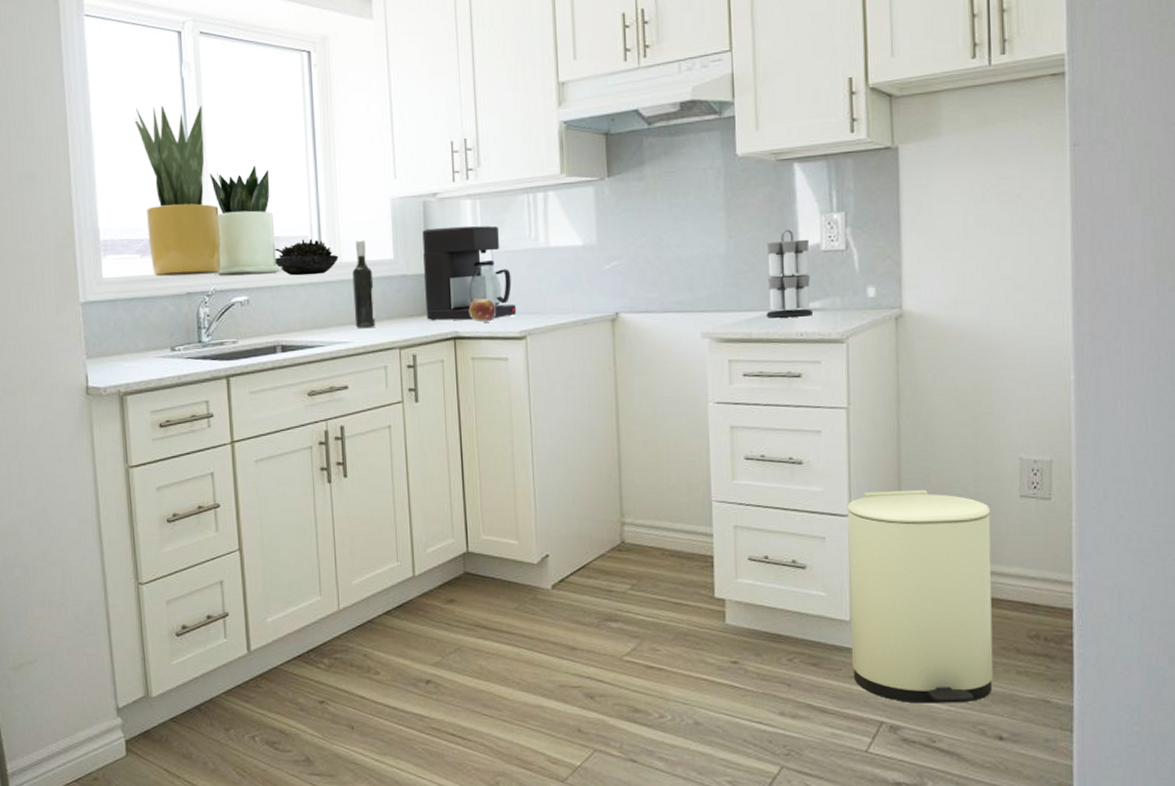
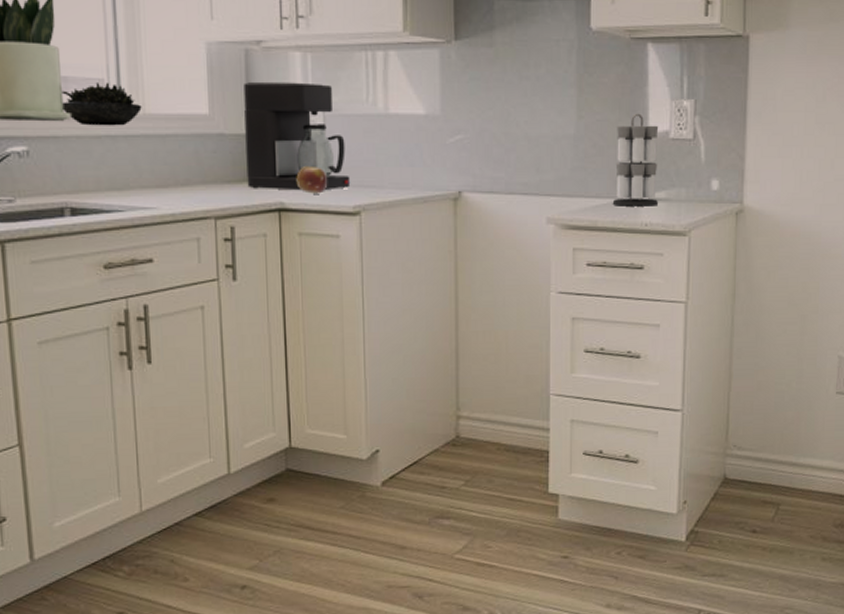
bottle: present [352,240,376,329] -> none [159,89,187,193]
pedal bin: present [847,490,994,704] -> none [676,386,810,591]

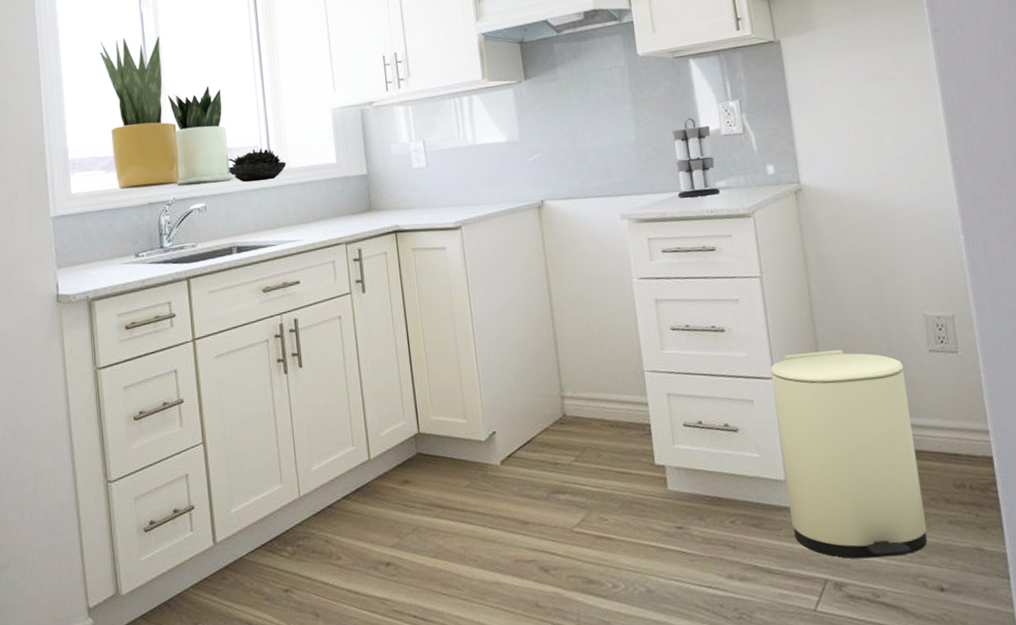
coffee maker: present [244,81,351,191] -> none [361,128,451,217]
fruit: present [296,167,328,194] -> none [407,193,433,216]
pedal bin: none [676,386,810,591] -> present [770,350,927,559]

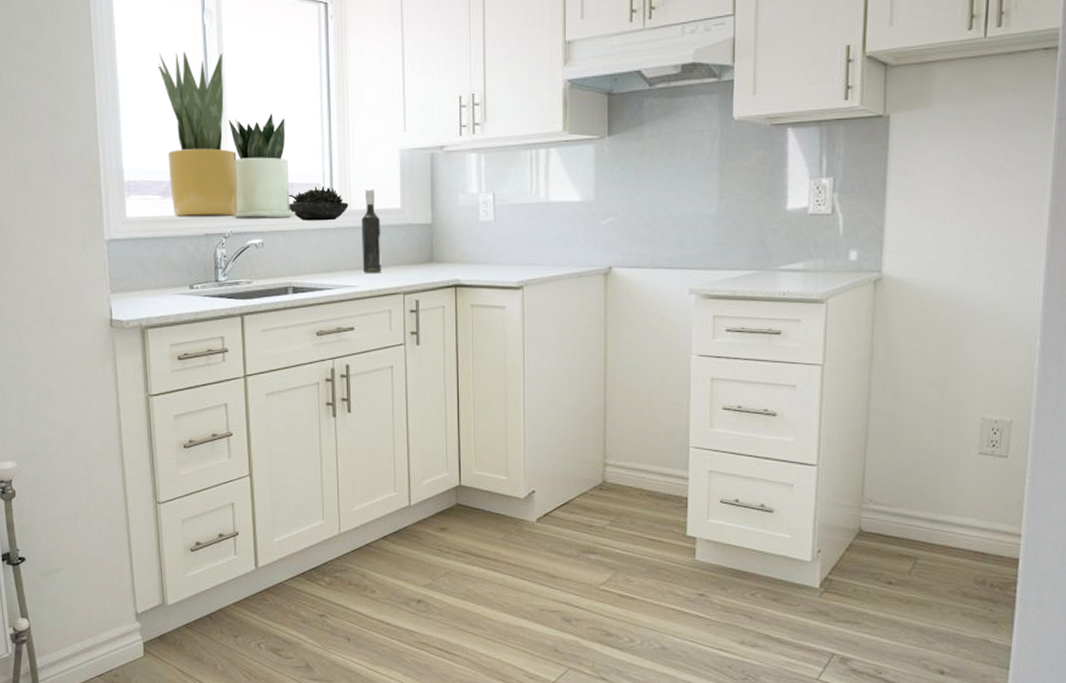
bottle: none [299,147,323,227] -> present [361,189,382,274]
spice rack: present [672,117,721,198] -> none [751,192,798,277]
pedal bin: present [770,350,927,559] -> none [809,444,950,640]

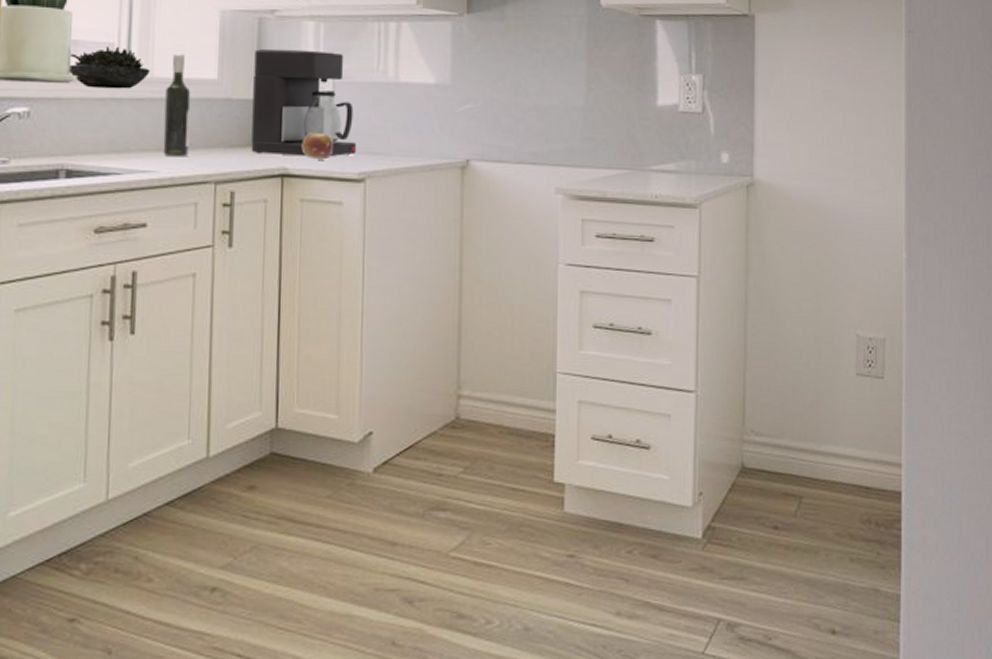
coffee maker: none [429,178,515,270] -> present [251,48,357,157]
fruit: none [470,249,496,272] -> present [301,132,334,160]

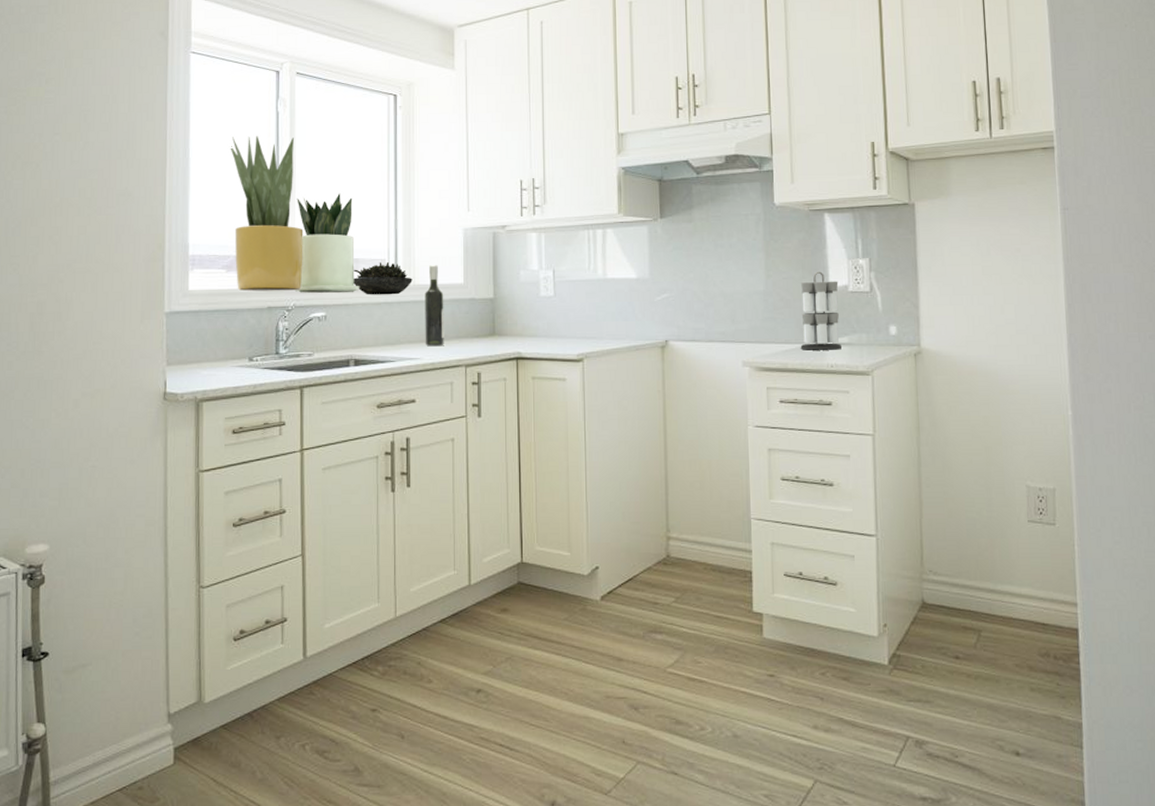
coffee maker: present [251,48,357,157] -> none [491,256,575,343]
fruit: present [301,132,334,160] -> none [531,323,557,345]
spice rack: none [622,86,669,178] -> present [800,271,843,350]

